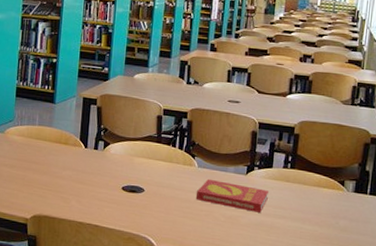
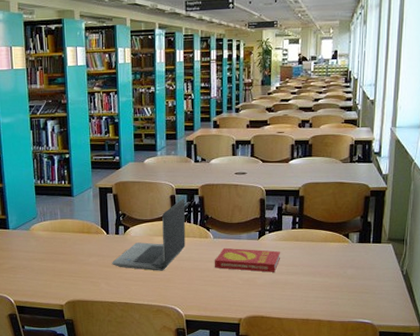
laptop computer: none [85,120,172,196] -> present [111,198,186,271]

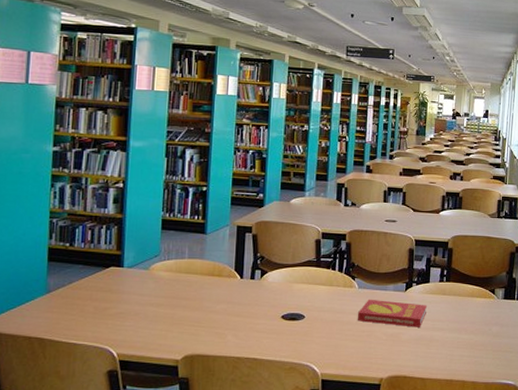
laptop computer: present [111,198,186,271] -> none [242,243,331,323]

